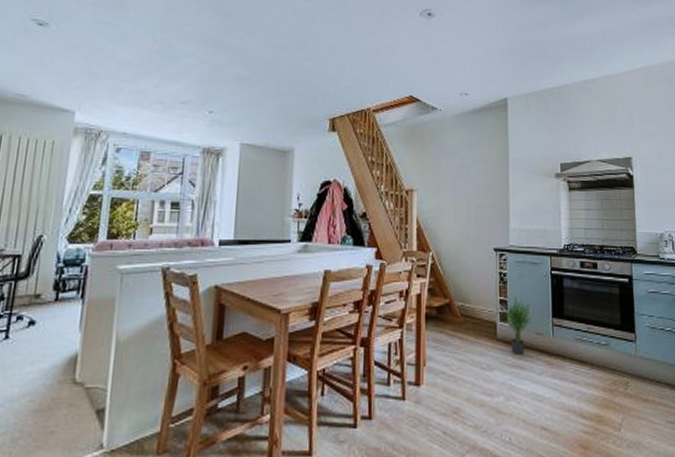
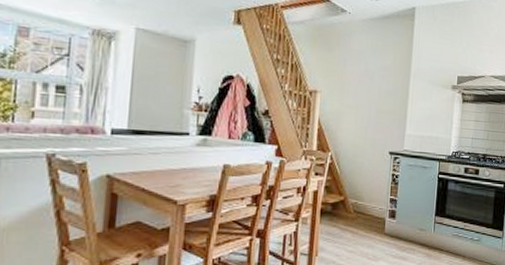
potted plant: present [501,296,533,356] -> none [390,196,418,248]

